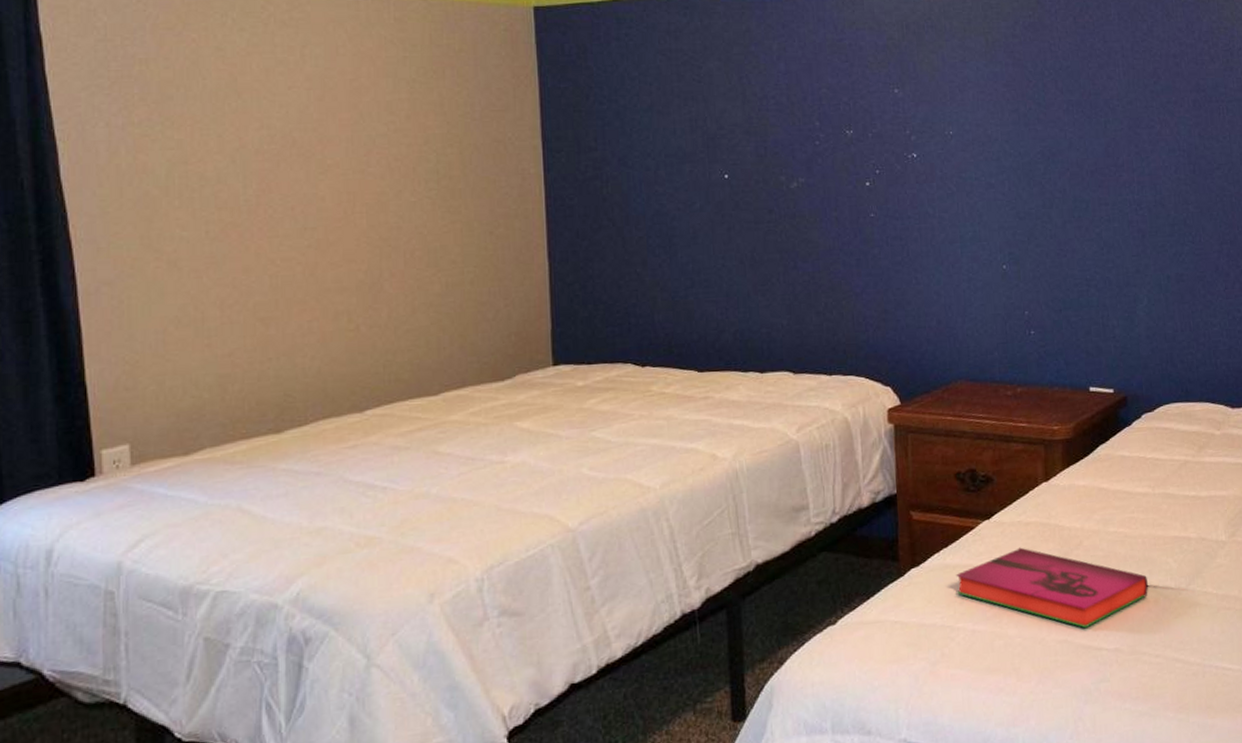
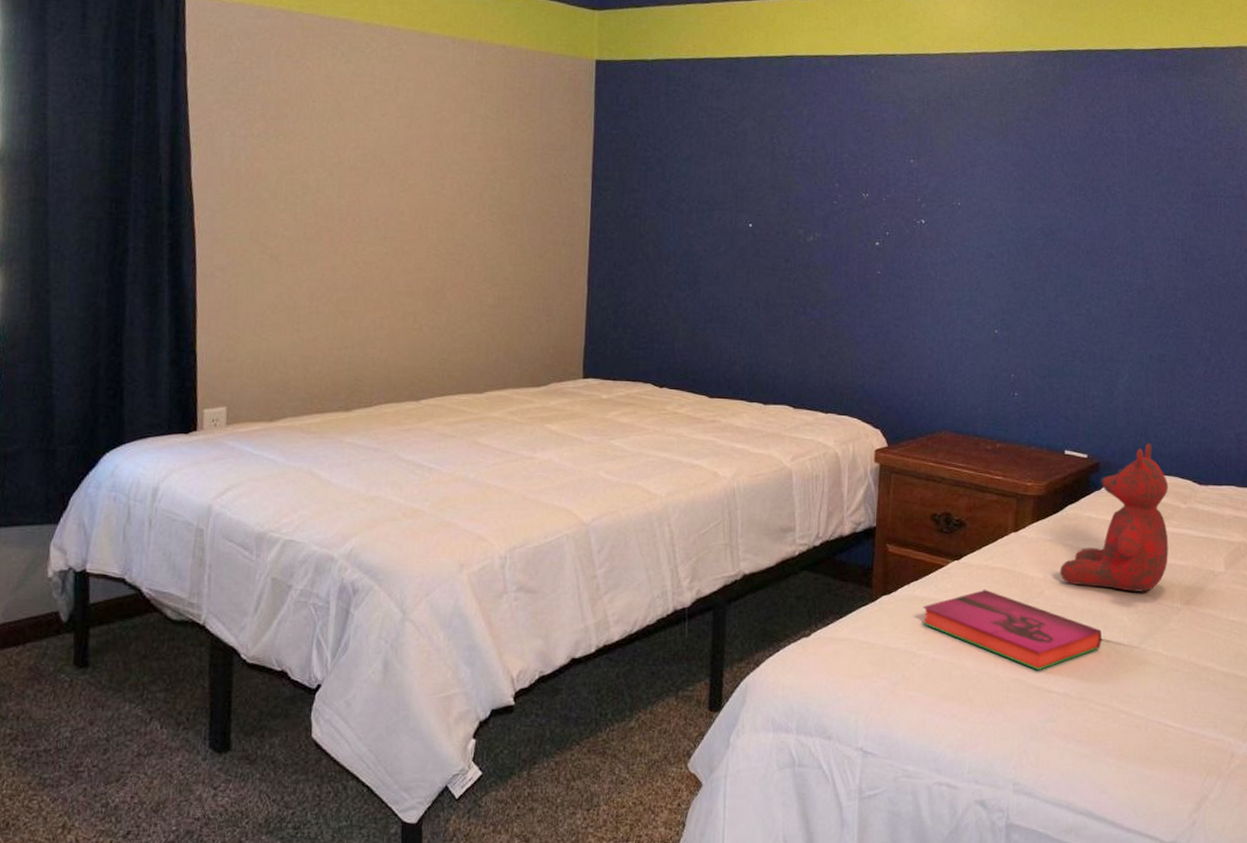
teddy bear: none [1097,370,1208,531] -> present [1060,443,1169,592]

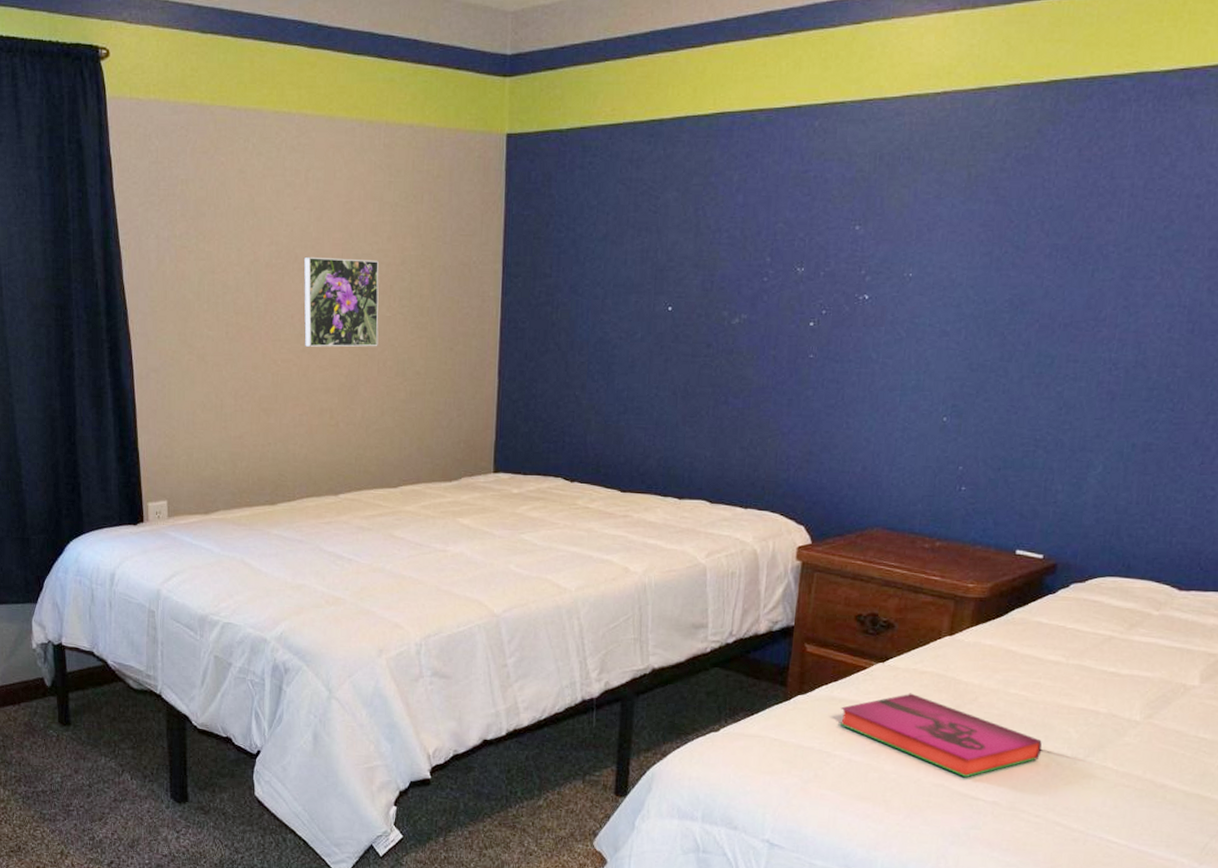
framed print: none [388,161,469,252] -> present [303,256,379,347]
teddy bear: present [1060,443,1169,592] -> none [998,543,1140,703]

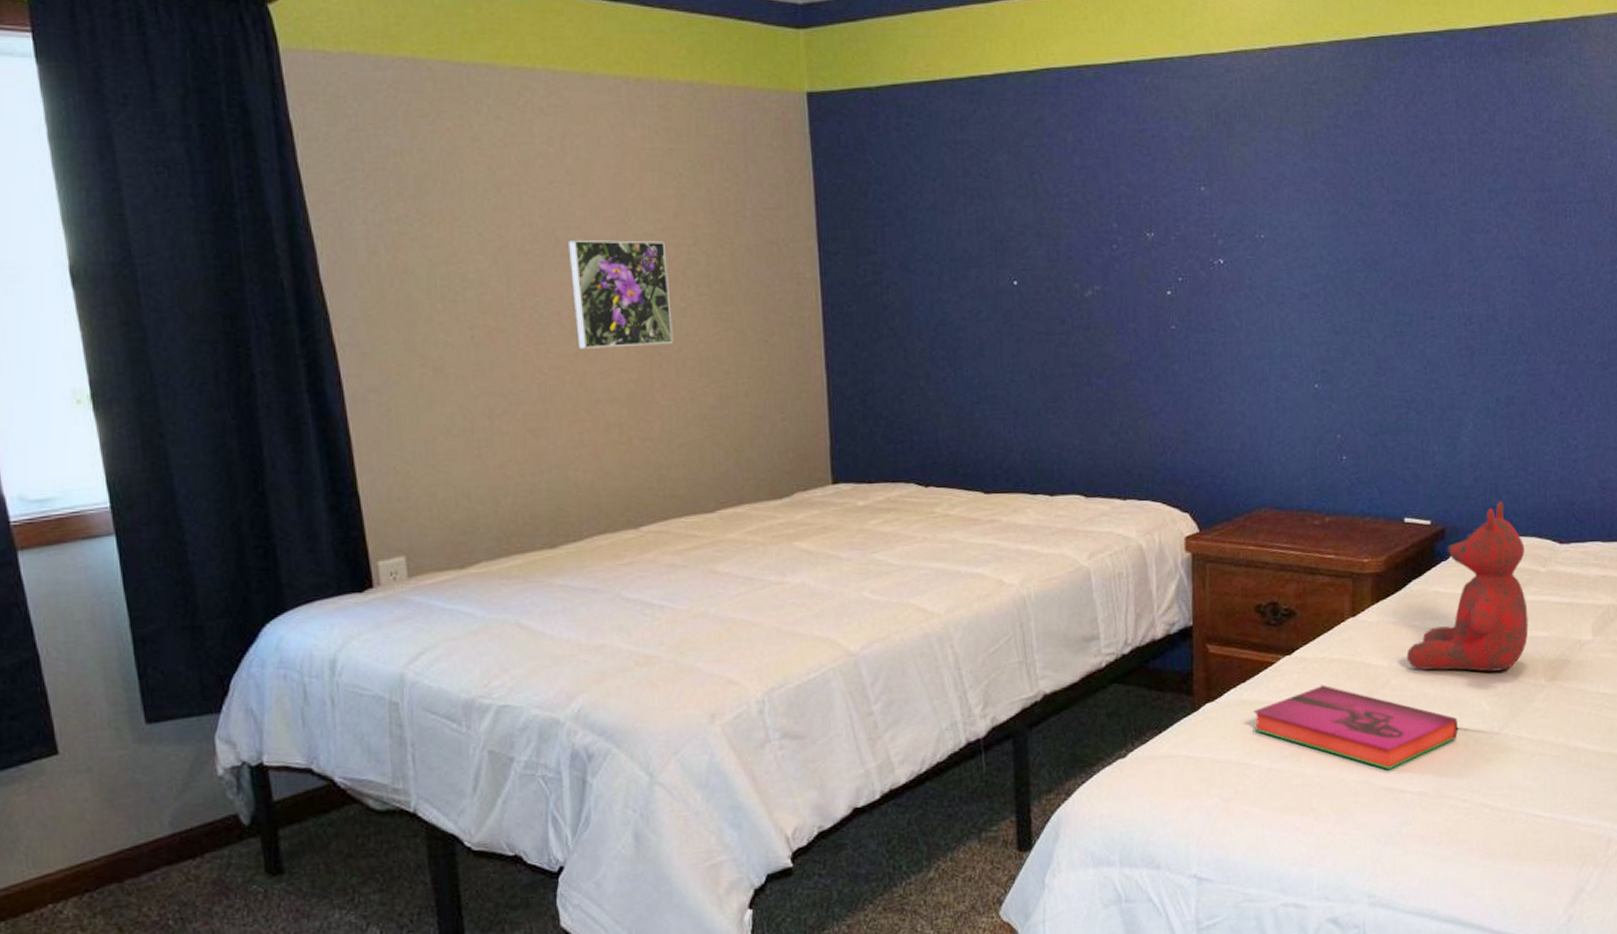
teddy bear: none [998,543,1140,703] -> present [1406,501,1529,672]

